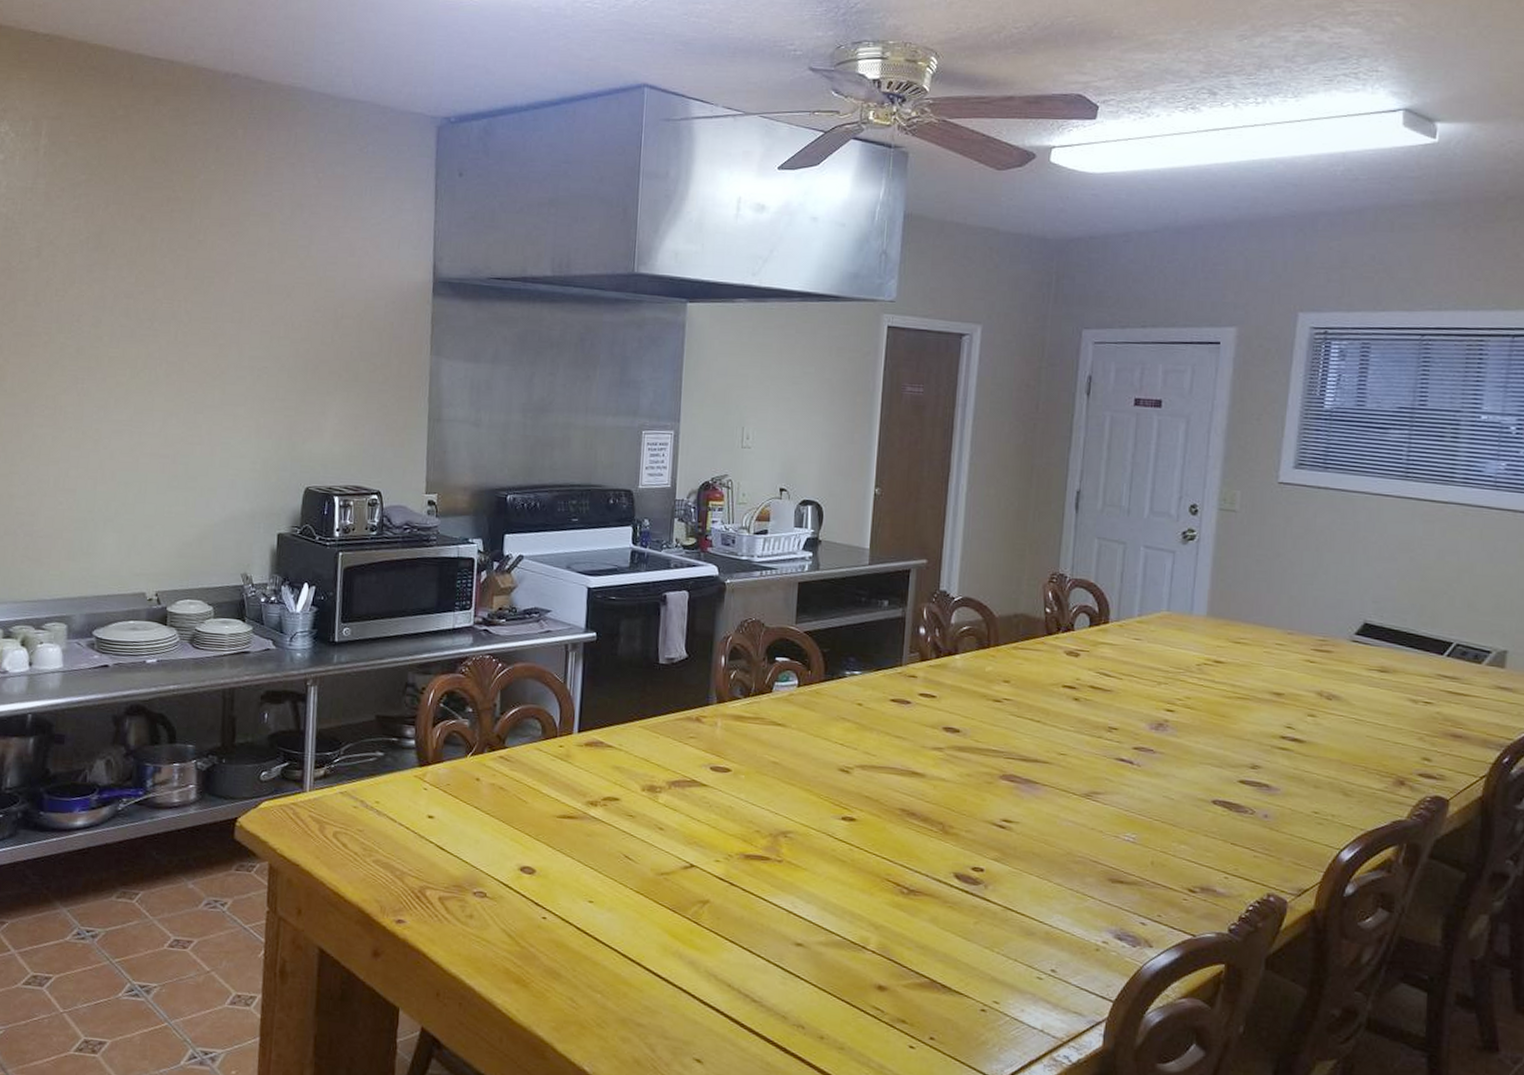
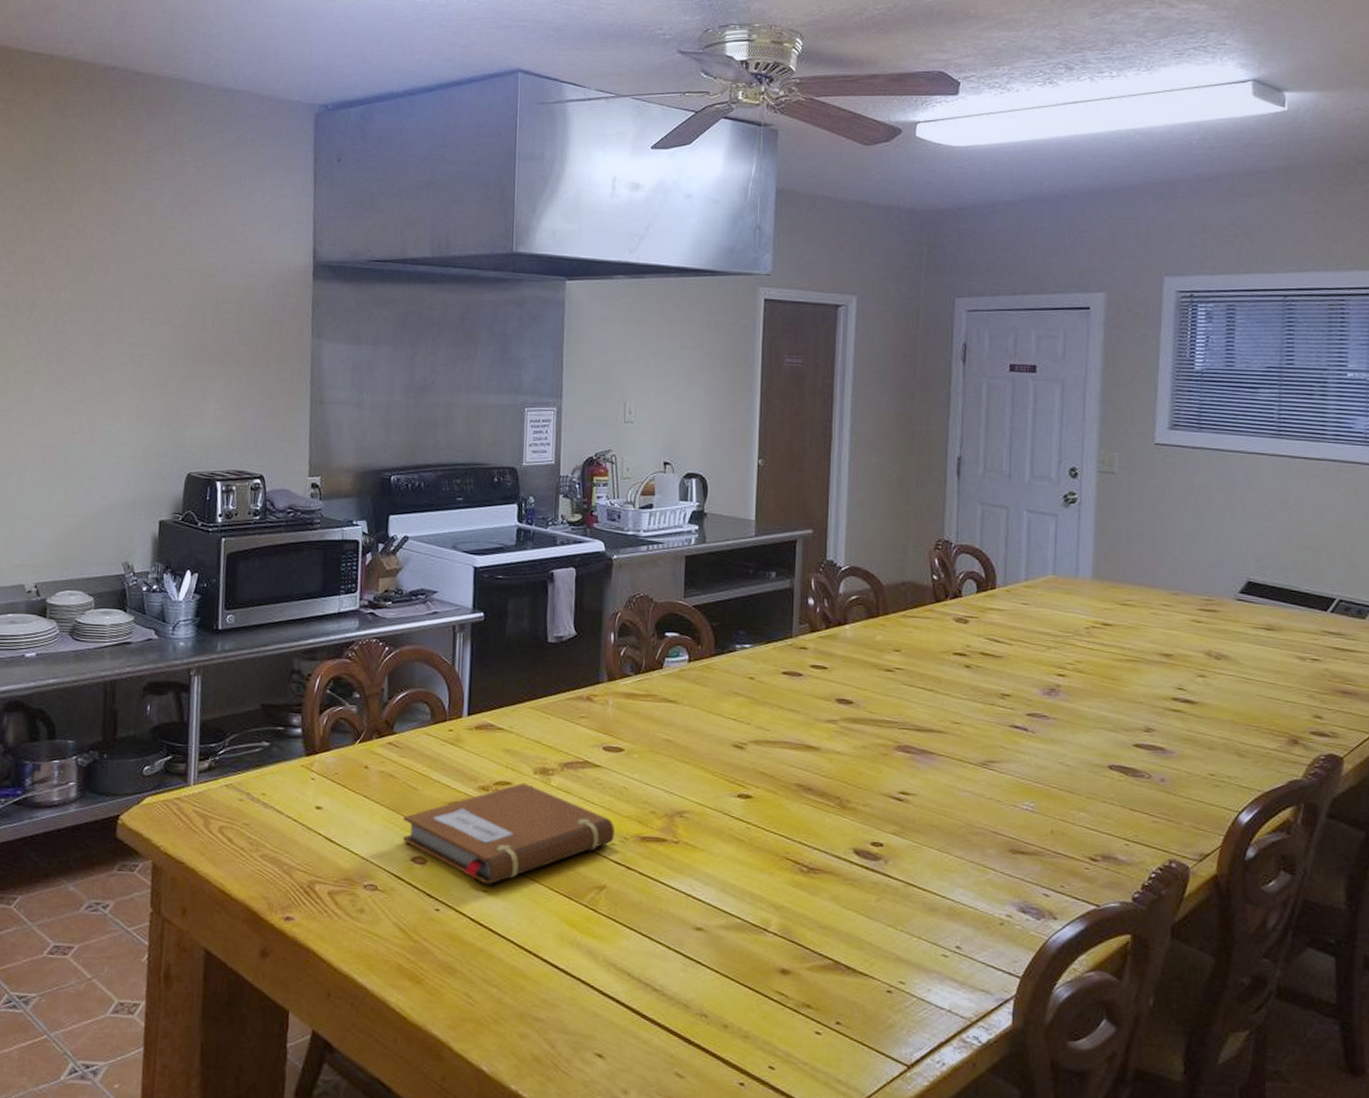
notebook: none [511,799,719,896] -> present [402,782,614,885]

